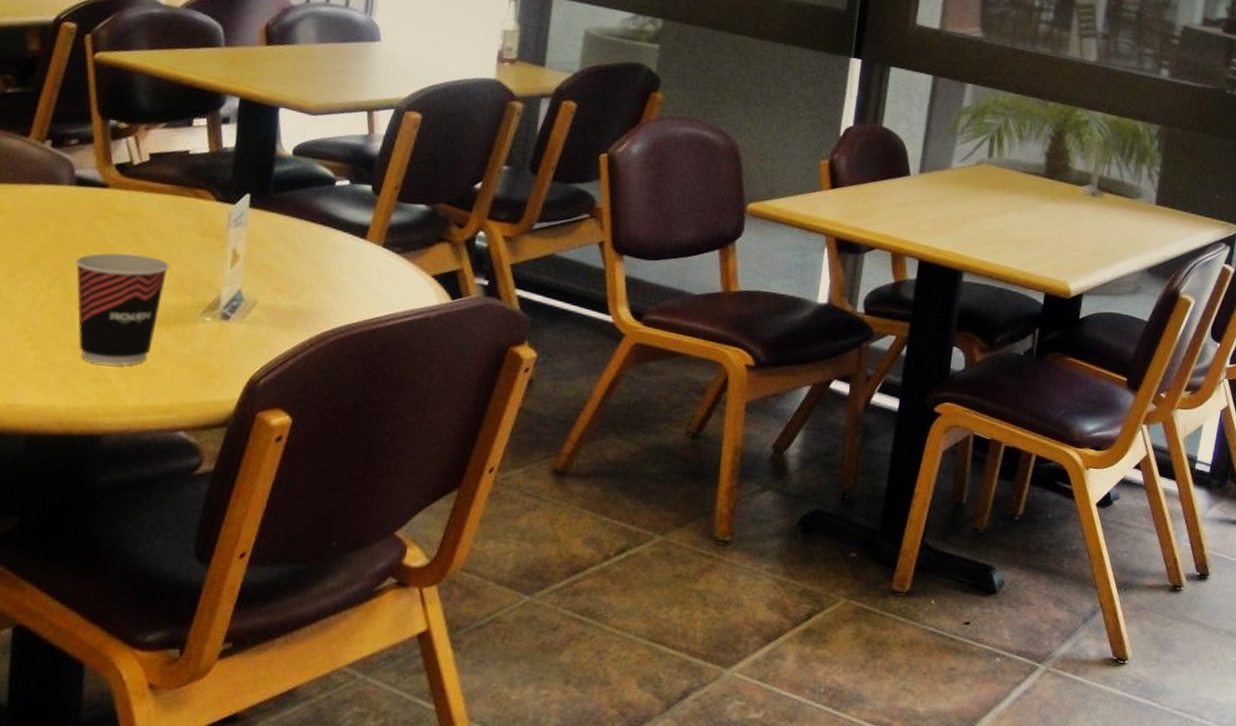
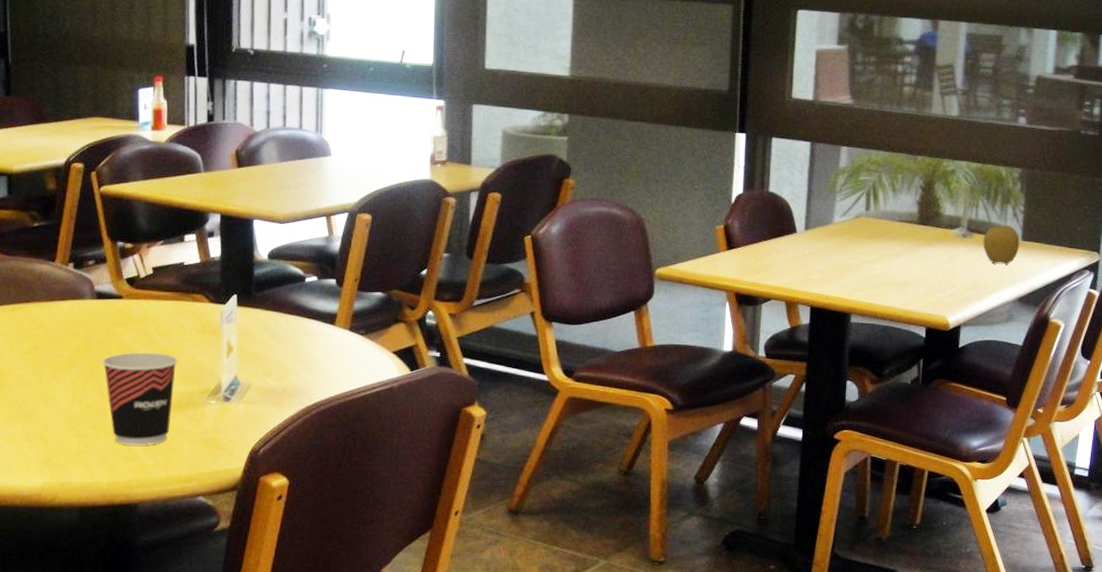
fruit: none [1113,186,1153,229] -> present [983,225,1020,264]

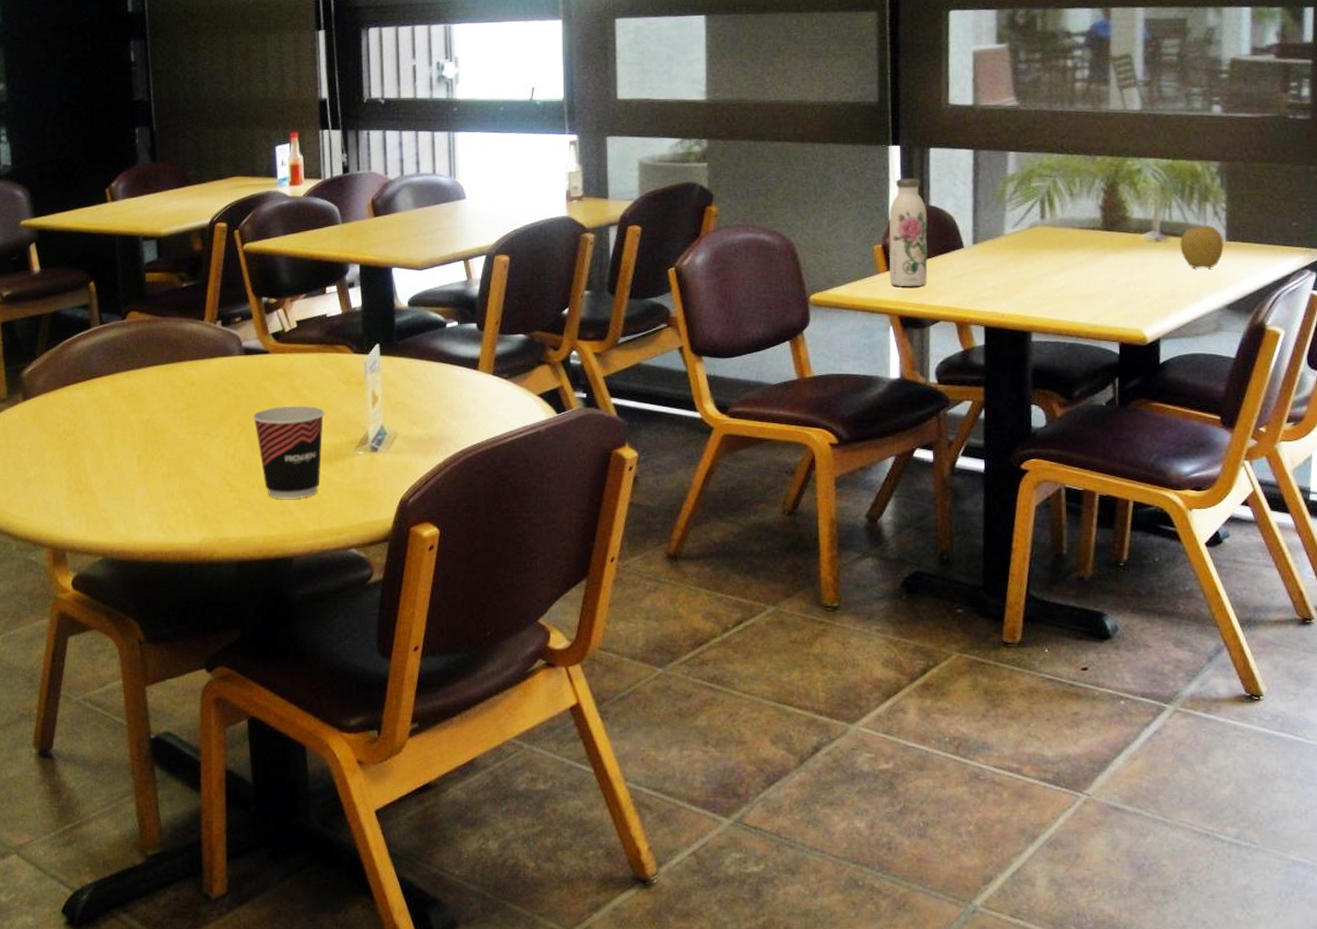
water bottle: none [728,164,766,266] -> present [889,178,928,286]

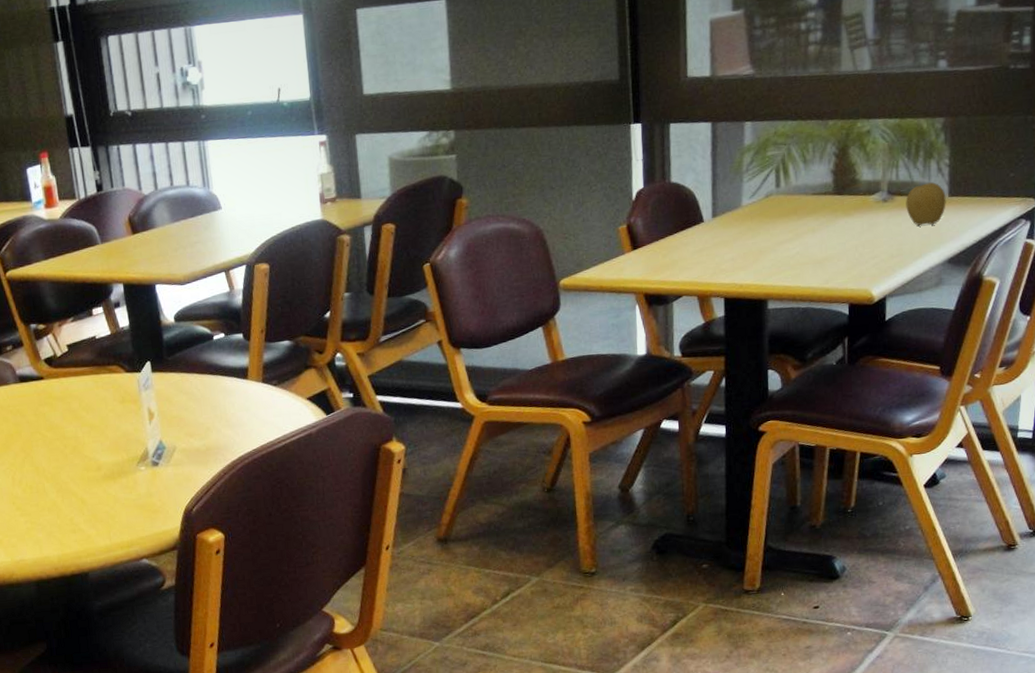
cup: present [252,405,325,499] -> none [34,427,107,519]
water bottle: present [889,178,928,286] -> none [632,155,670,265]

